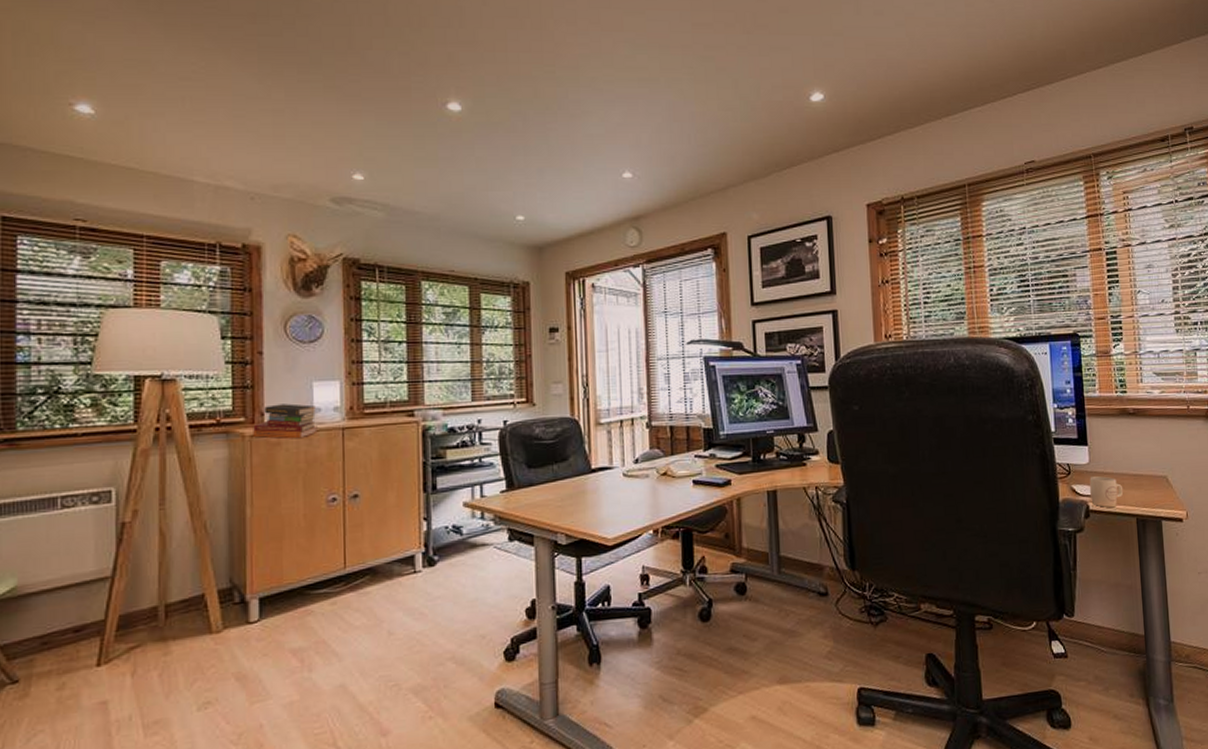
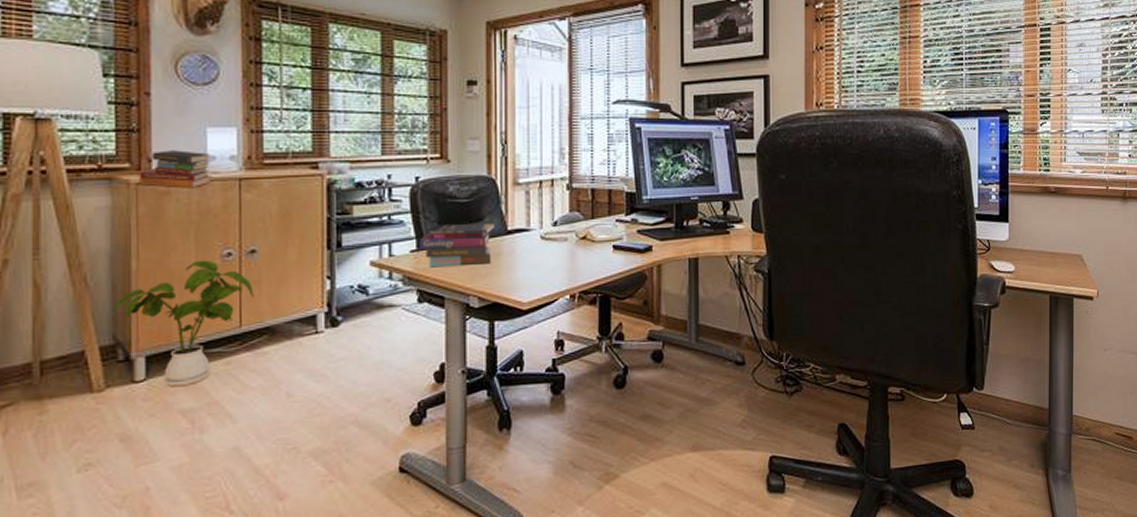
house plant: none [227,505,357,628] -> present [110,260,254,387]
books: none [508,463,579,507] -> present [419,223,495,268]
mug: present [1089,476,1124,508] -> none [1007,253,1040,285]

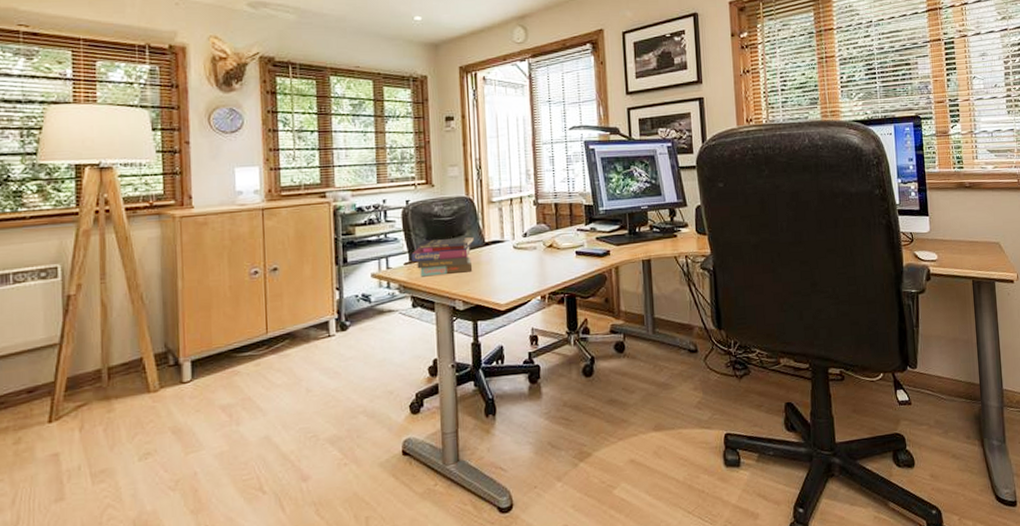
house plant: present [110,260,254,387] -> none [162,278,277,387]
books: present [139,150,212,189] -> none [182,187,240,219]

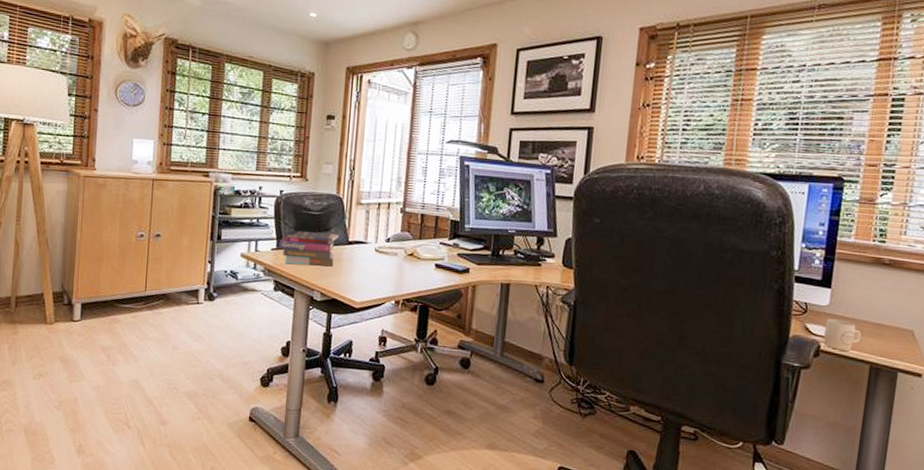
mug: none [930,243,961,272] -> present [823,319,862,352]

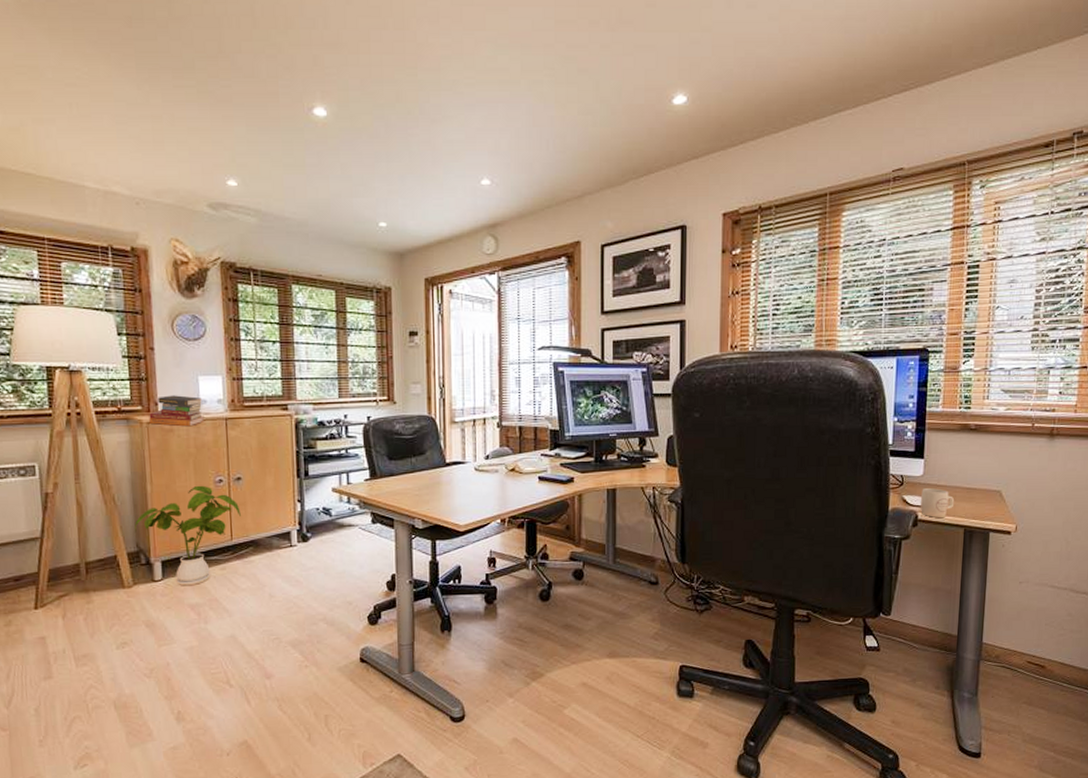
house plant: none [61,237,156,330] -> present [134,485,241,586]
books: none [86,153,134,184] -> present [149,395,204,427]
books: present [278,229,339,267] -> none [371,456,435,494]

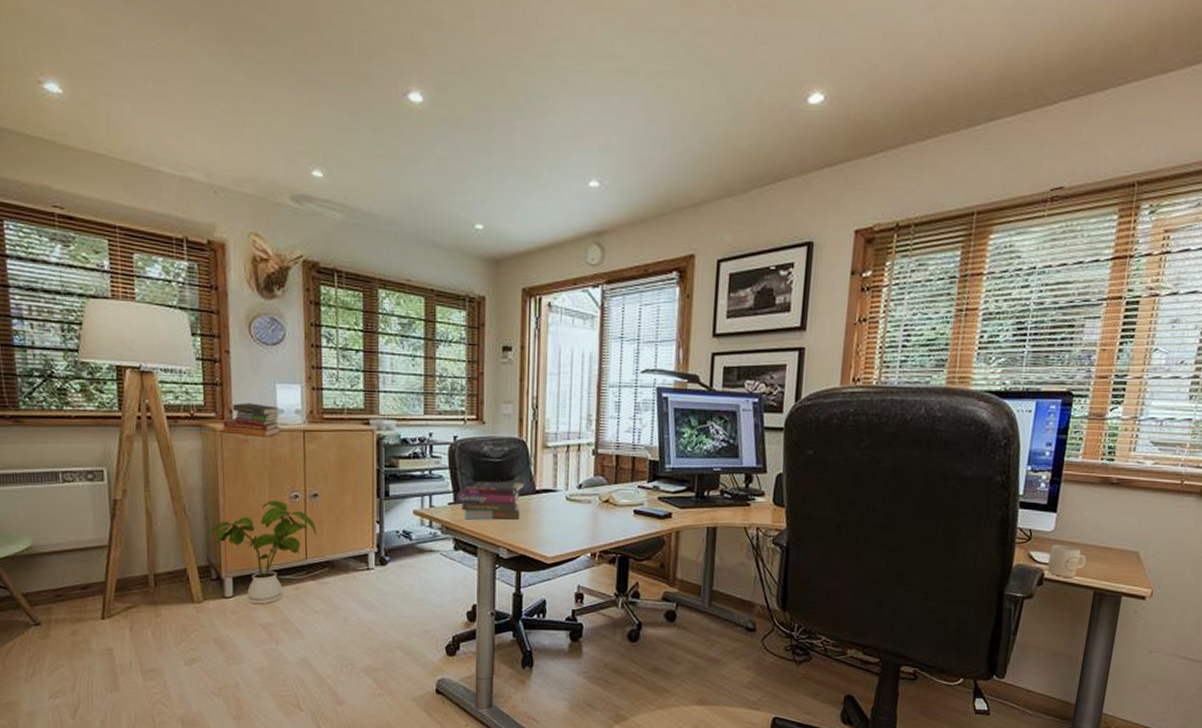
books: none [371,456,435,494] -> present [456,480,524,520]

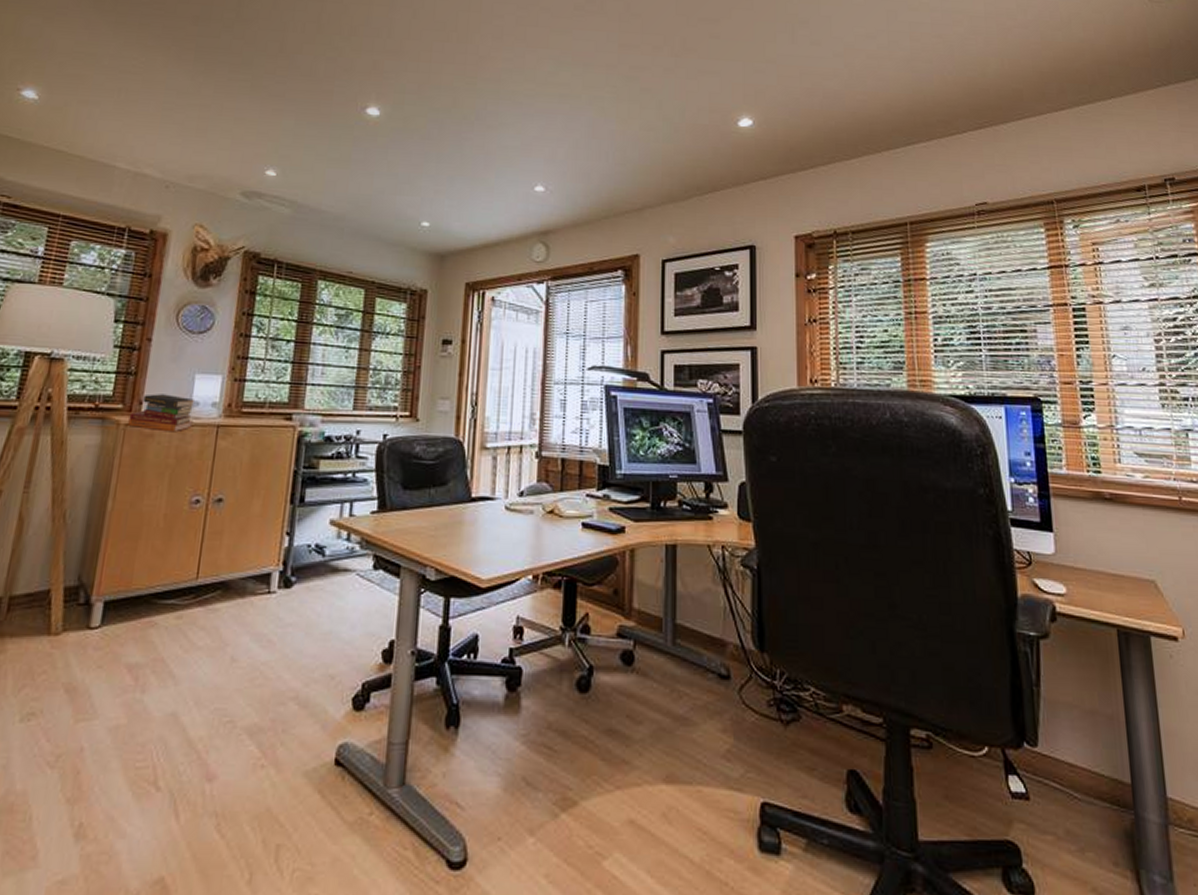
house plant: present [205,500,316,605] -> none [79,505,215,639]
books: present [456,480,524,520] -> none [380,485,458,533]
mug: present [1047,545,1087,578] -> none [1055,571,1100,613]

